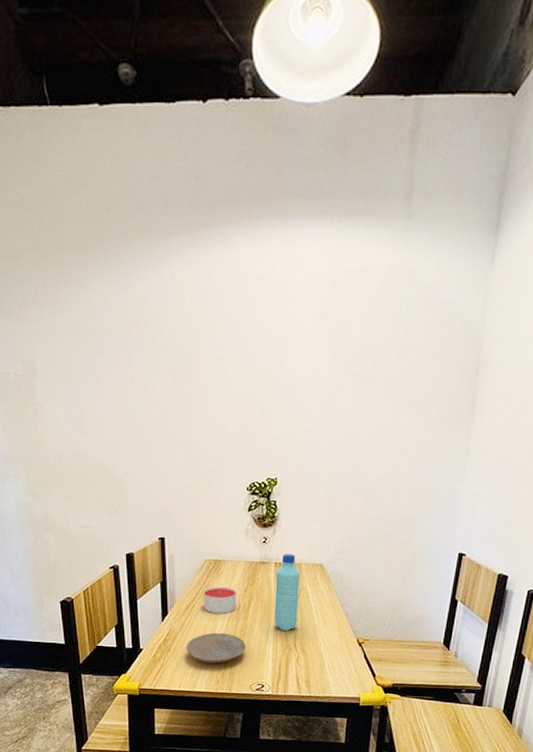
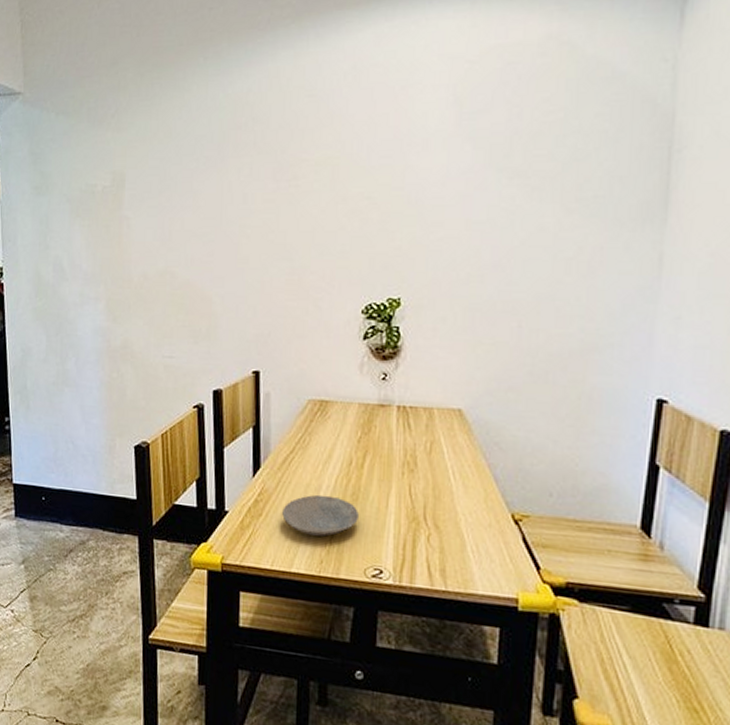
candle: present [203,586,237,613] -> none [305,434,348,470]
water bottle: present [274,554,300,631] -> none [396,395,431,498]

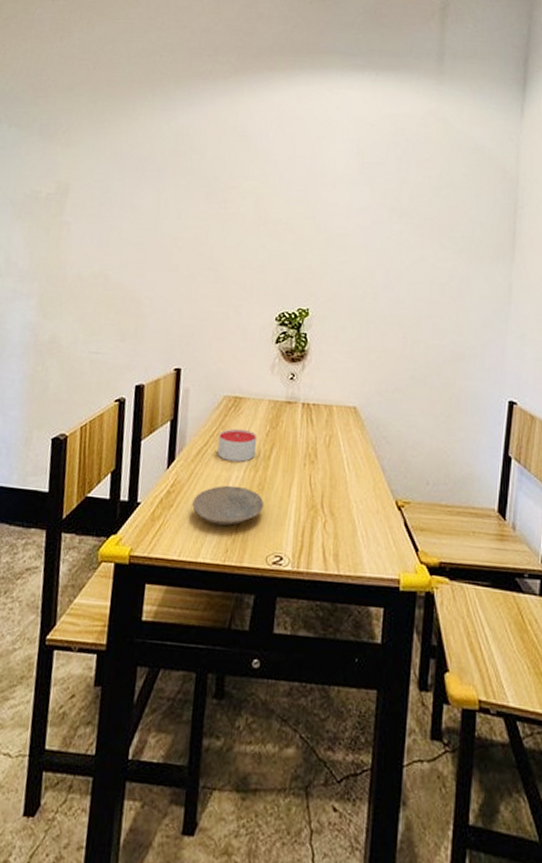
candle: none [305,434,348,470] -> present [217,428,258,462]

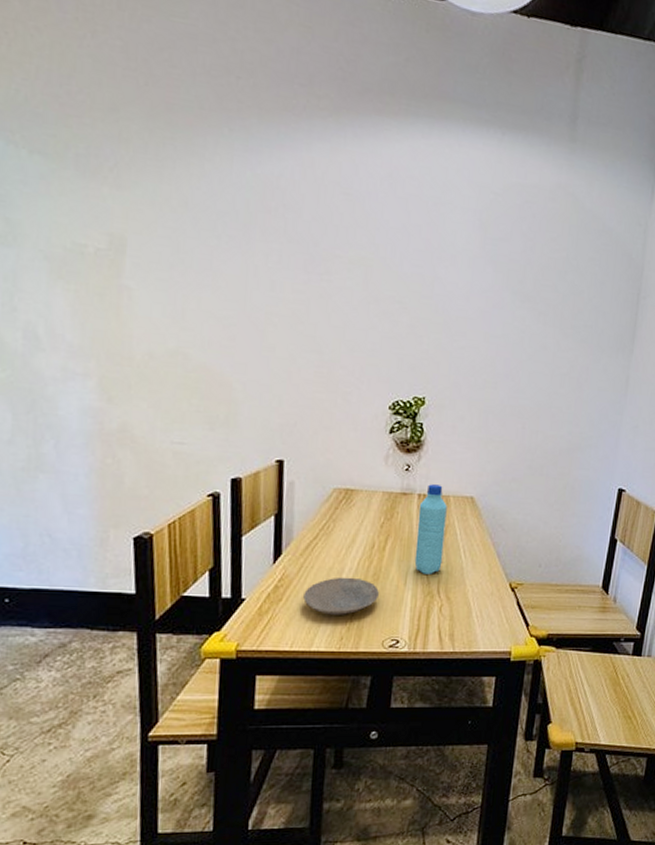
candle: present [217,428,258,462] -> none [328,521,372,554]
water bottle: none [298,393,330,487] -> present [414,484,447,574]

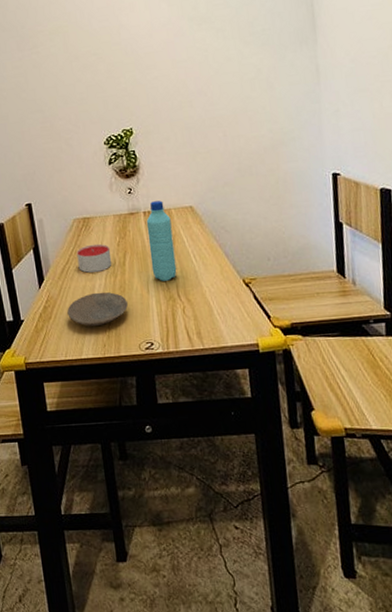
candle: none [328,521,372,554] -> present [76,243,112,273]

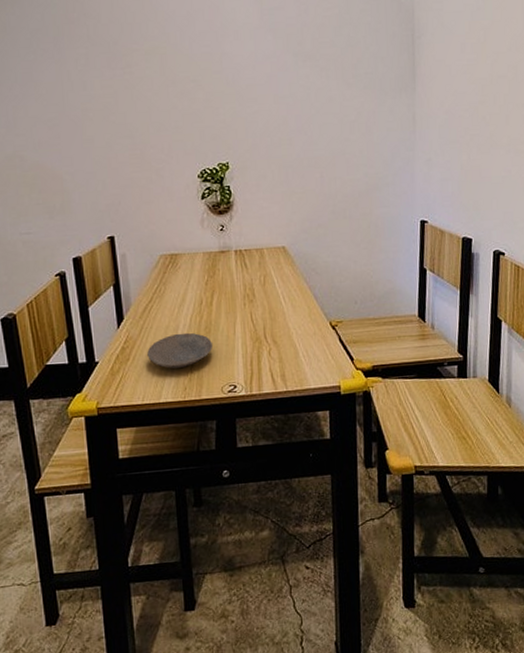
candle: present [76,243,112,273] -> none [161,282,199,312]
water bottle: present [146,200,177,281] -> none [237,239,265,323]

